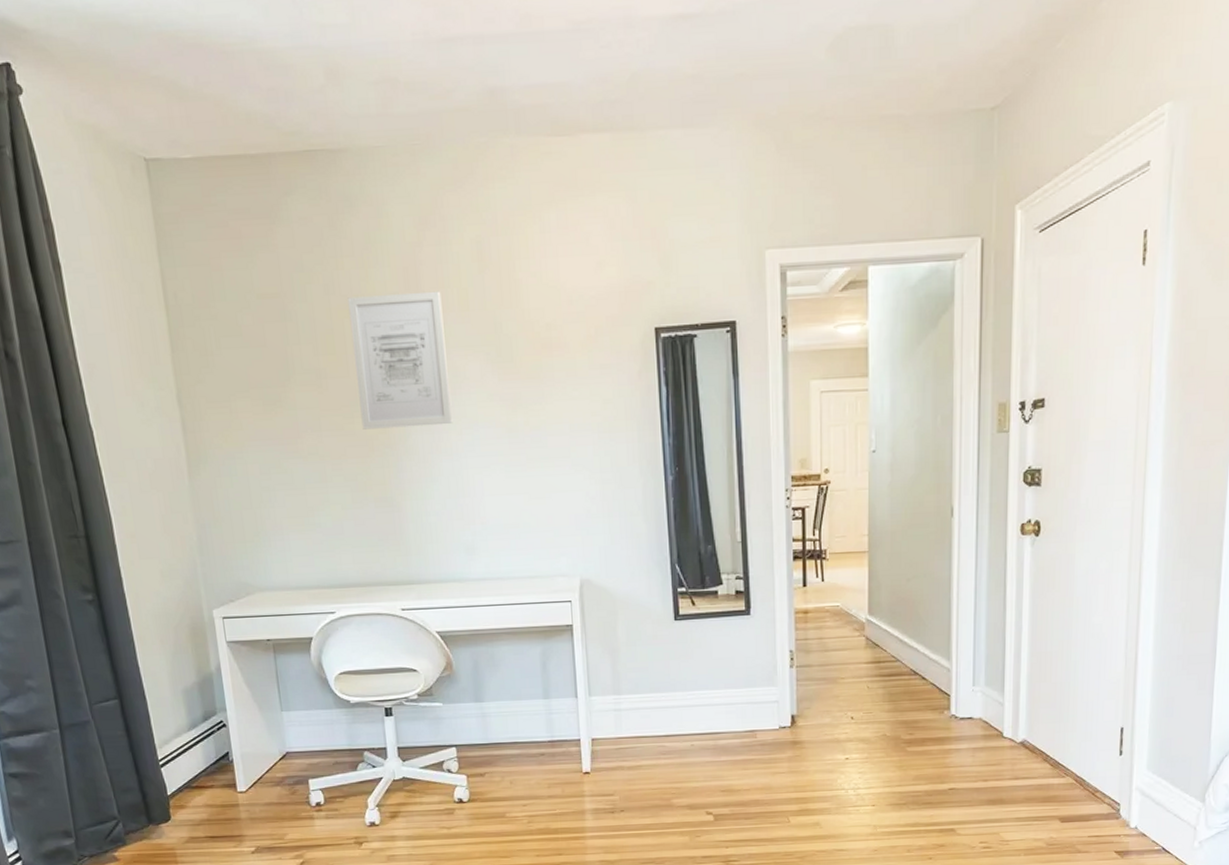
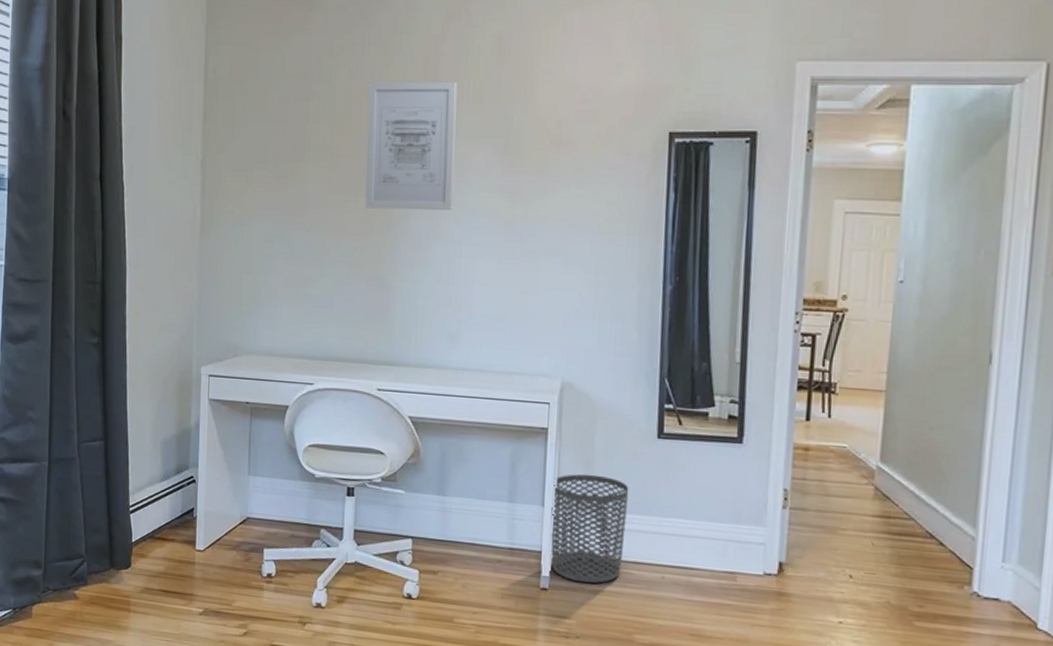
waste bin: none [584,661,655,762] -> present [551,474,629,584]

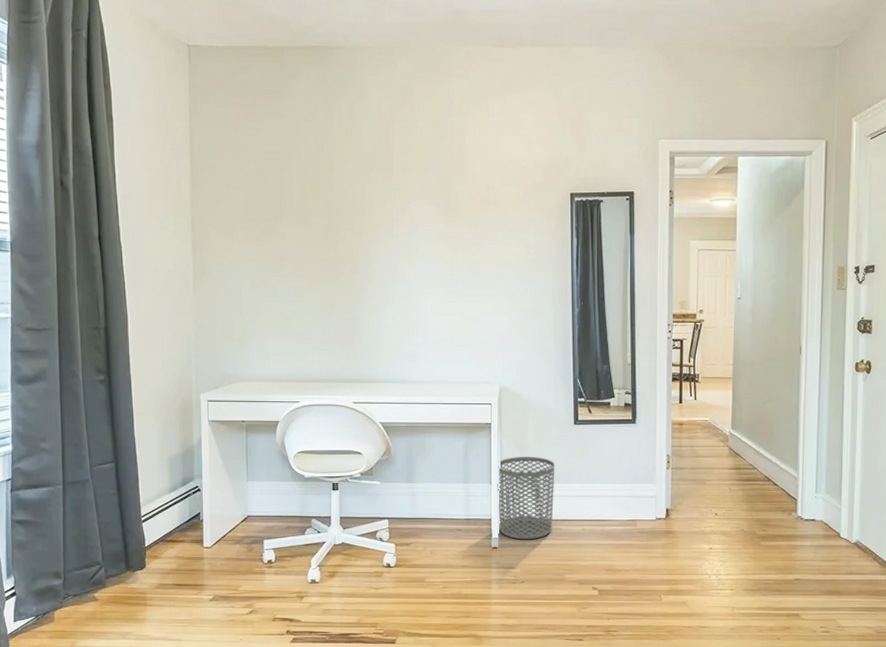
wall art: present [365,81,457,211] -> none [333,155,407,258]

